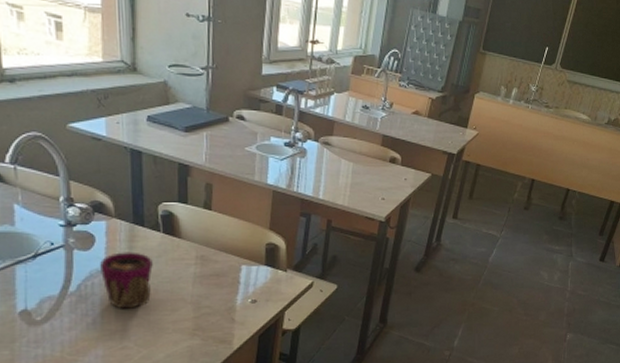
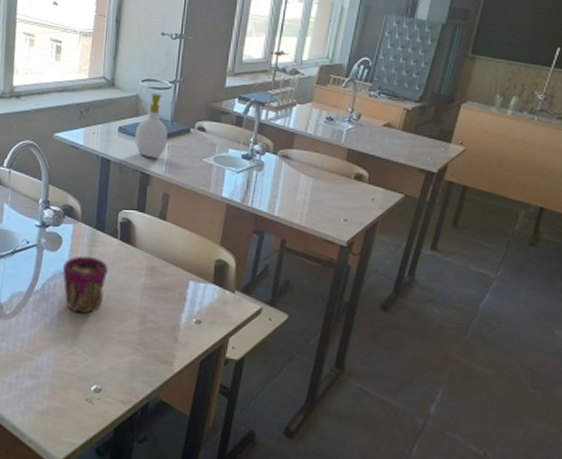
soap bottle: none [167,79,205,149] -> present [134,93,168,159]

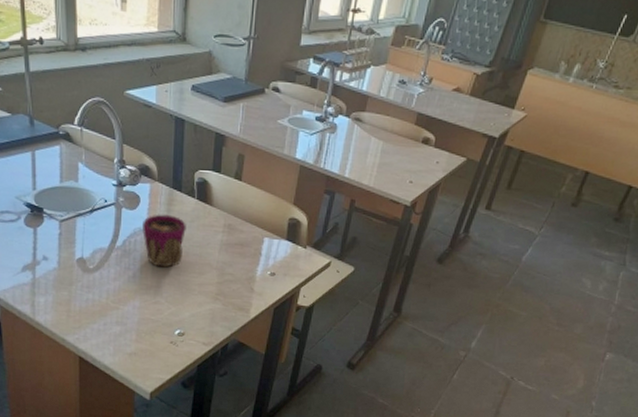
soap bottle: present [134,93,168,159] -> none [209,49,243,119]

